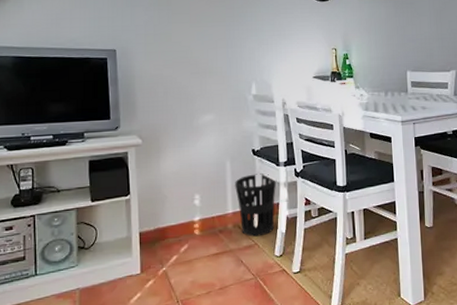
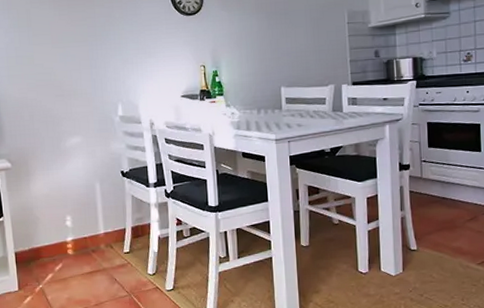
wastebasket: present [235,173,277,237] -> none [105,195,147,256]

